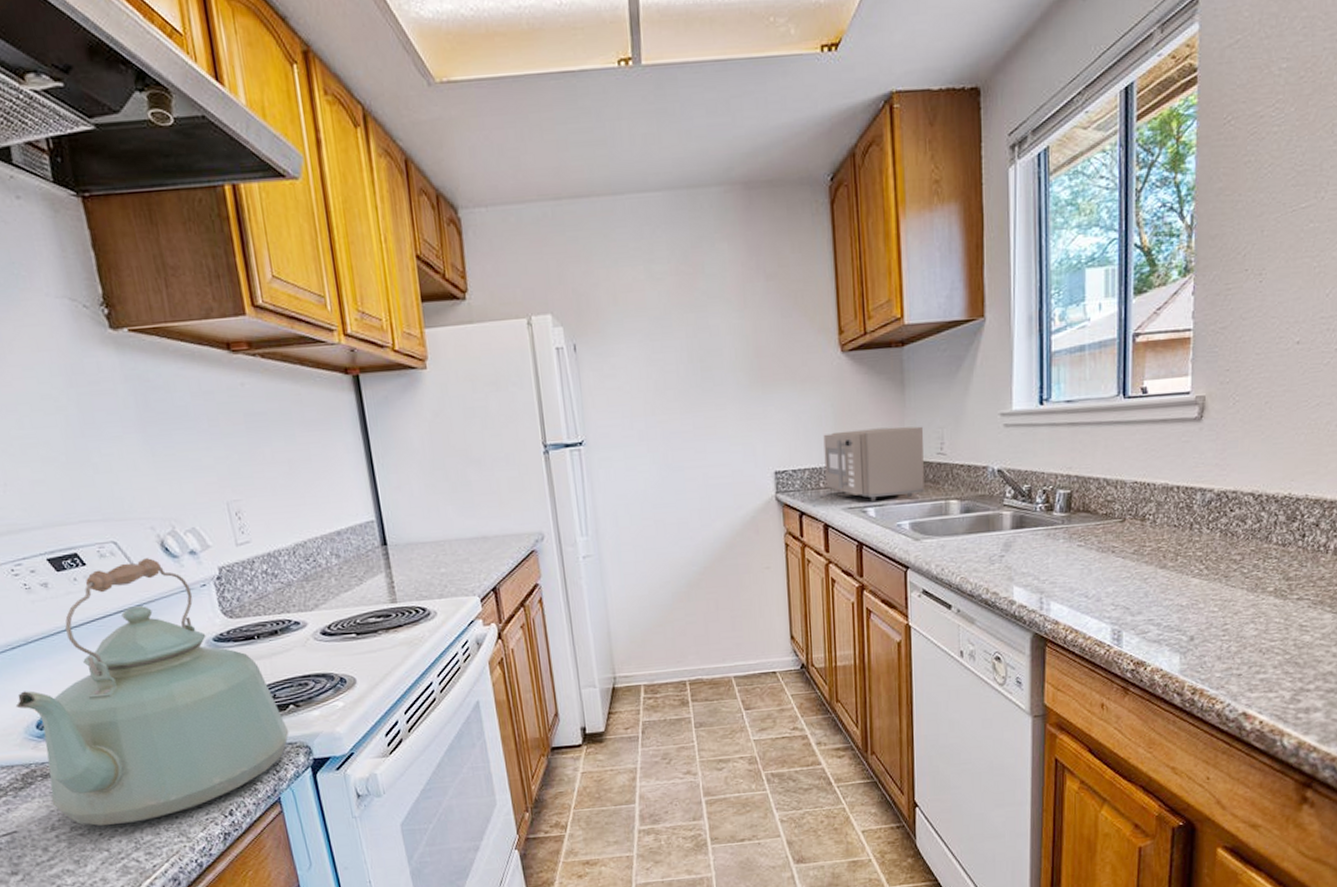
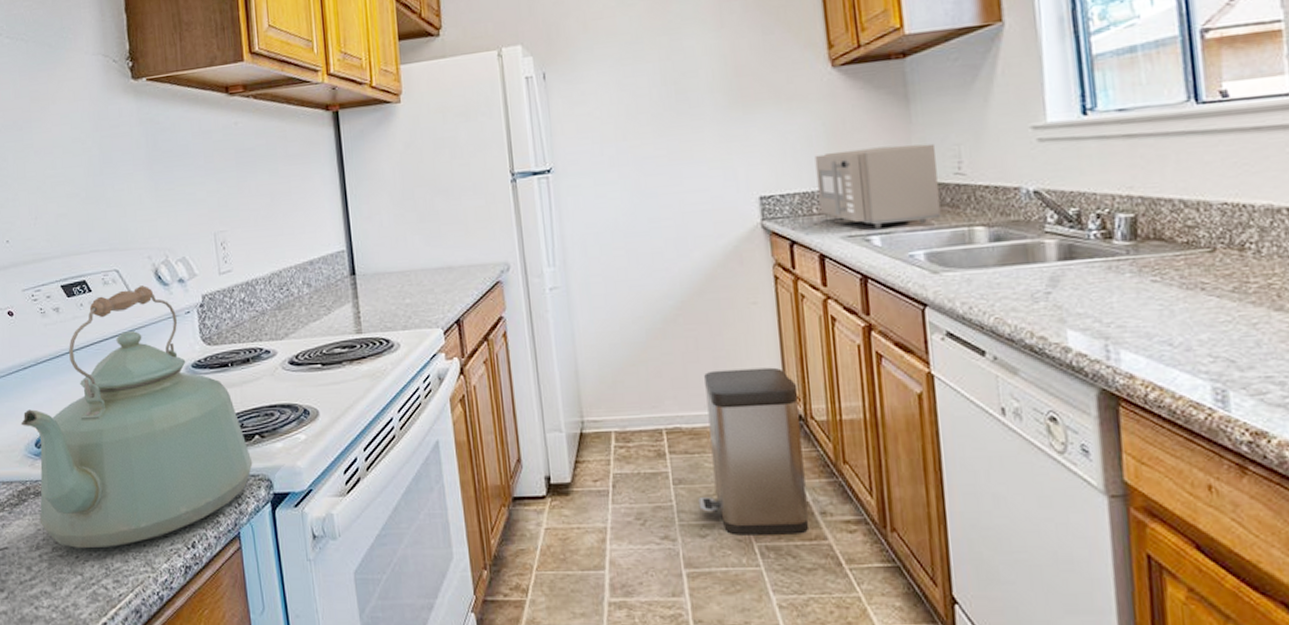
pedal bin: none [716,623,807,767] -> present [698,367,809,535]

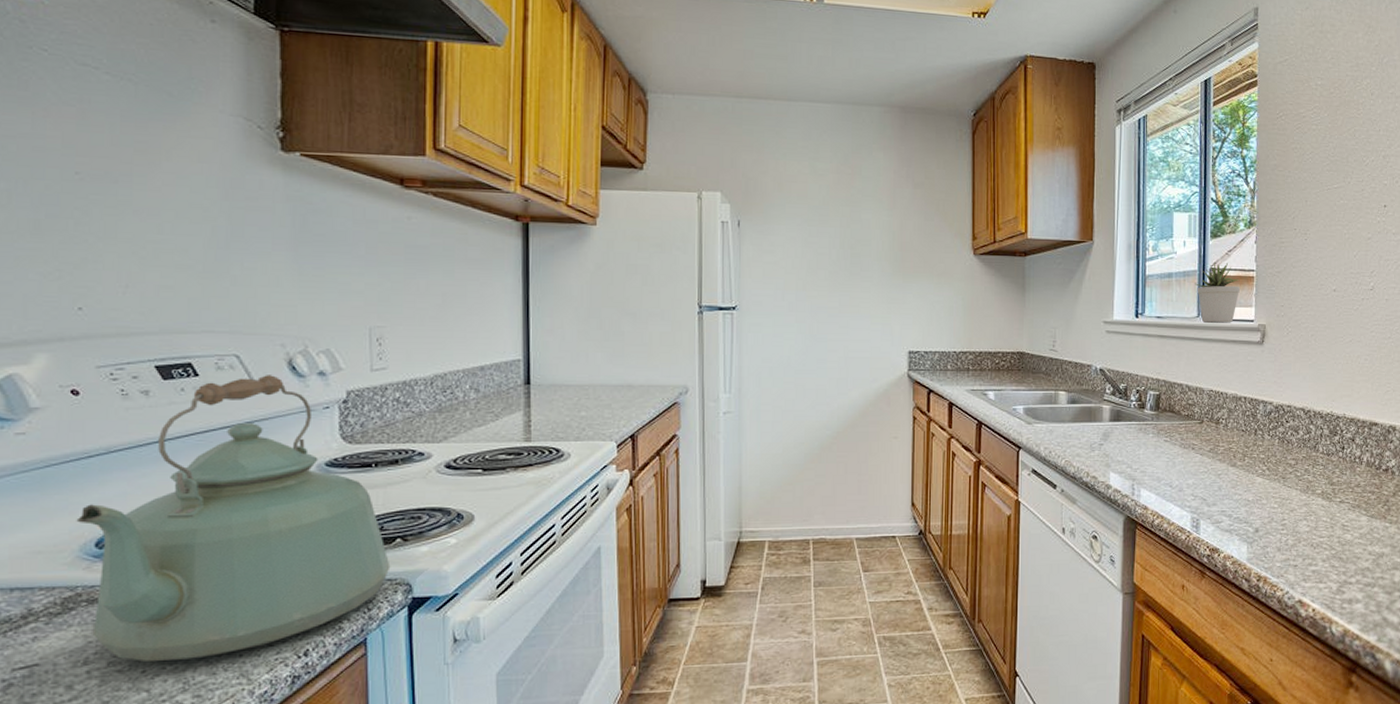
pedal bin: present [698,367,809,535] -> none [833,491,922,629]
microwave: present [814,143,941,229] -> none [953,322,1040,386]
potted plant: none [1176,16,1260,109] -> present [1195,261,1241,324]

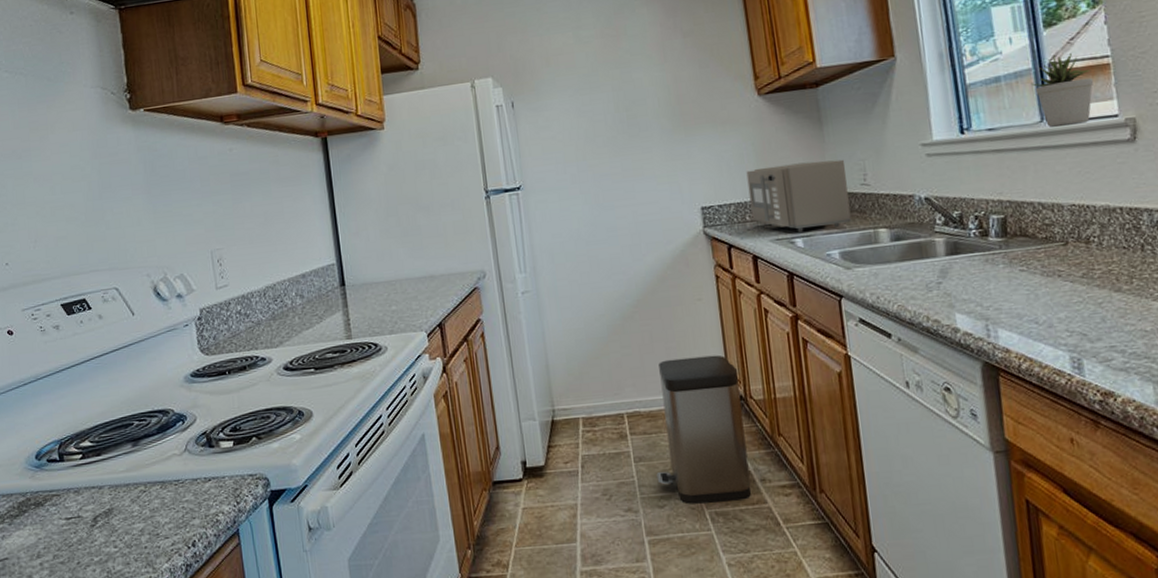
kettle: present [76,375,391,662] -> none [21,302,251,554]
pedal bin: none [833,491,922,629] -> present [656,355,752,504]
microwave: none [953,322,1040,386] -> present [746,159,852,233]

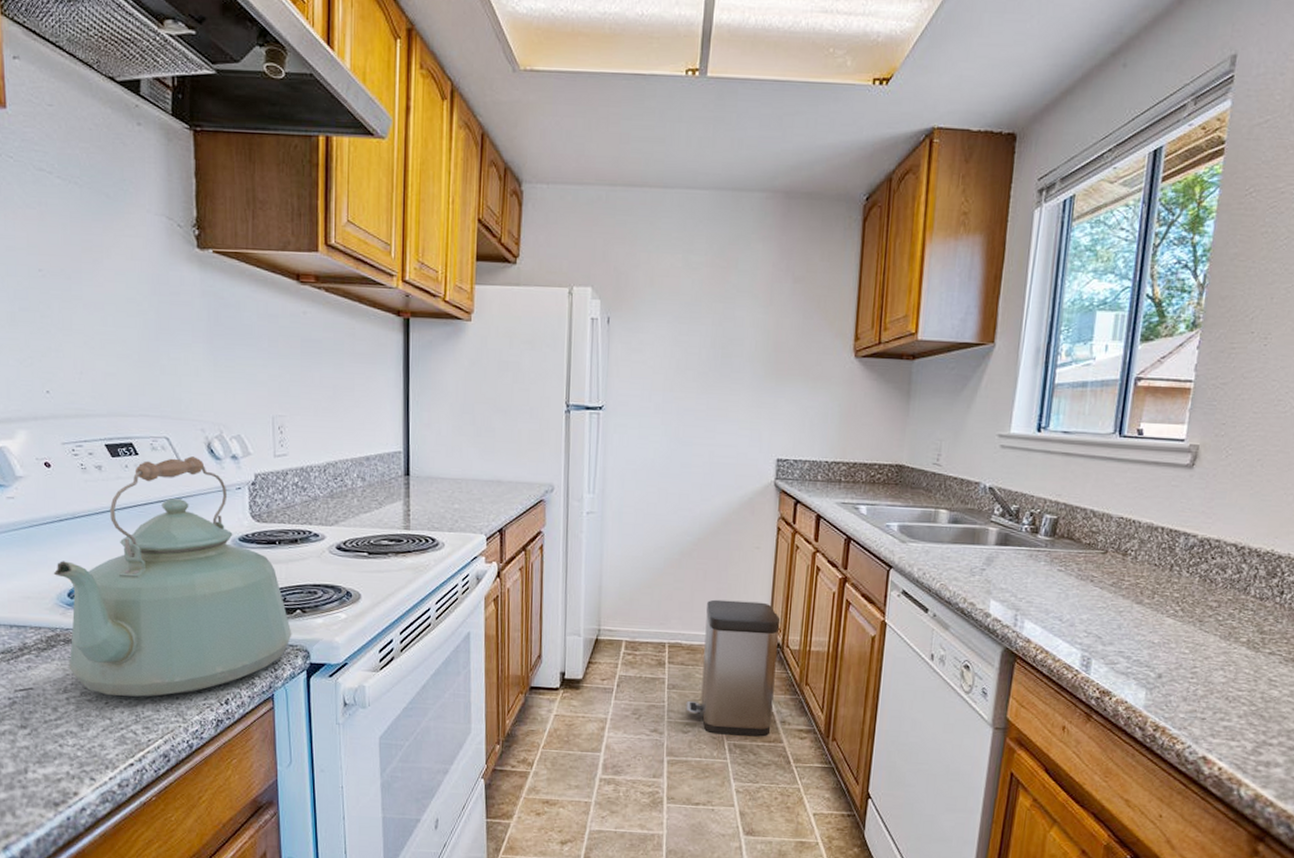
kettle: none [21,302,251,554] -> present [53,456,292,697]
microwave: present [746,159,852,233] -> none [823,430,924,502]
potted plant: present [1031,52,1094,128] -> none [1114,370,1172,442]

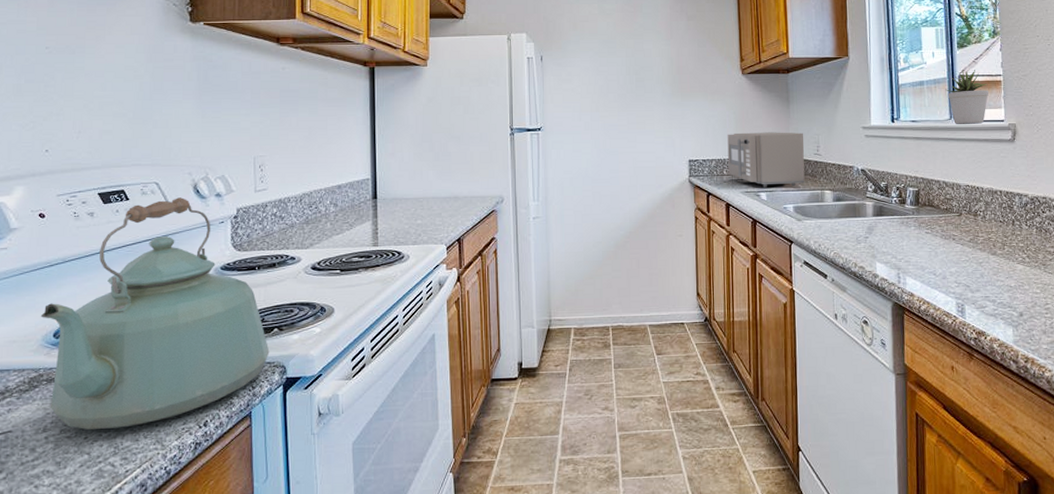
pedal bin: present [686,599,781,737] -> none [631,282,708,406]
microwave: none [823,430,924,502] -> present [727,132,805,188]
potted plant: none [1114,370,1172,442] -> present [945,69,989,125]

